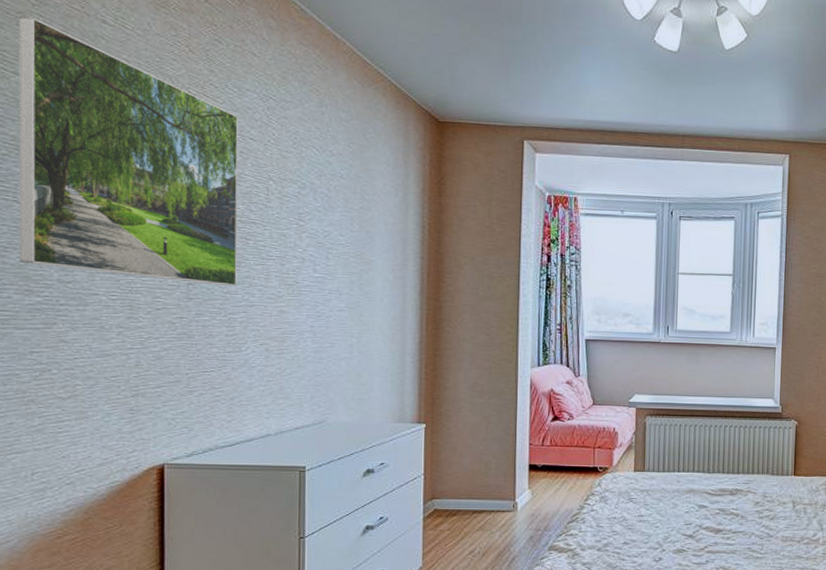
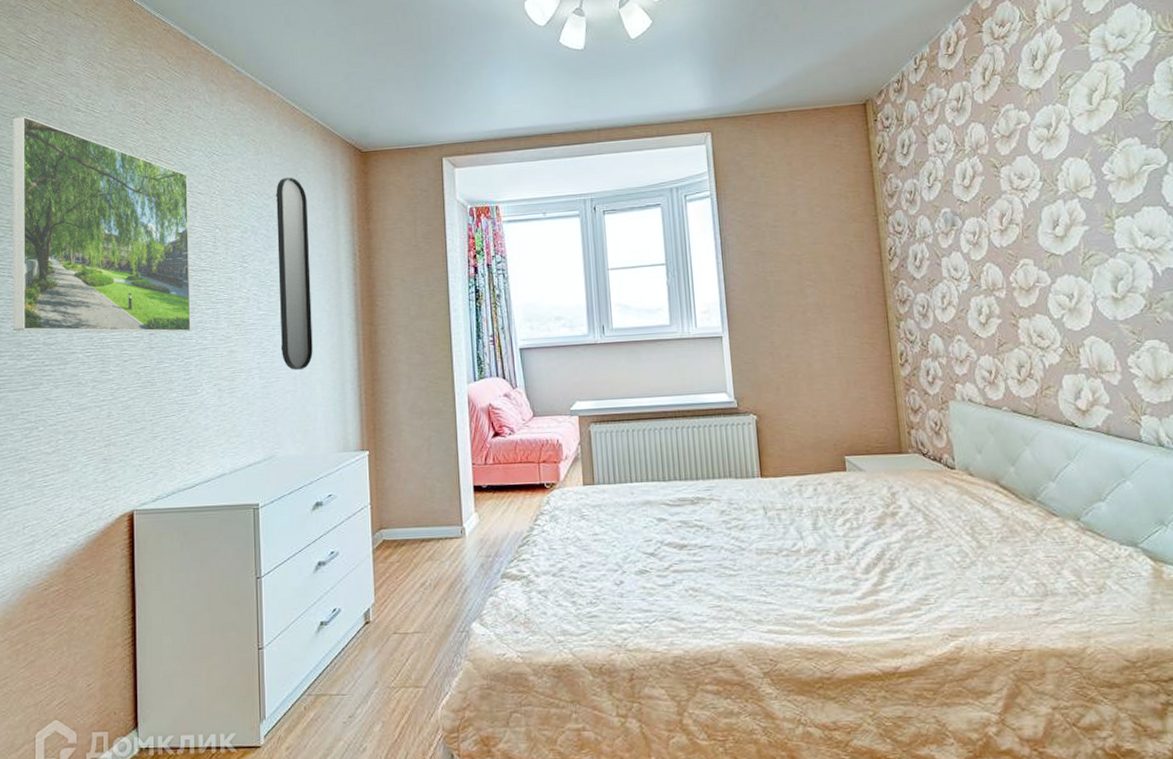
home mirror: none [337,136,376,339] -> present [276,177,313,371]

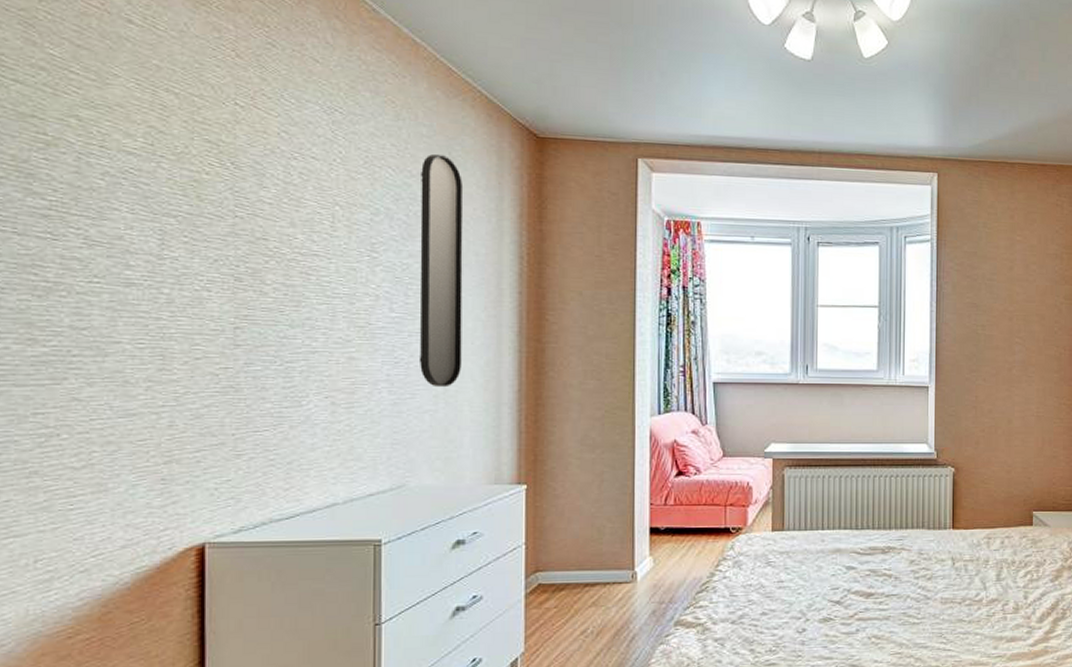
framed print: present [12,115,191,333] -> none [19,13,297,329]

